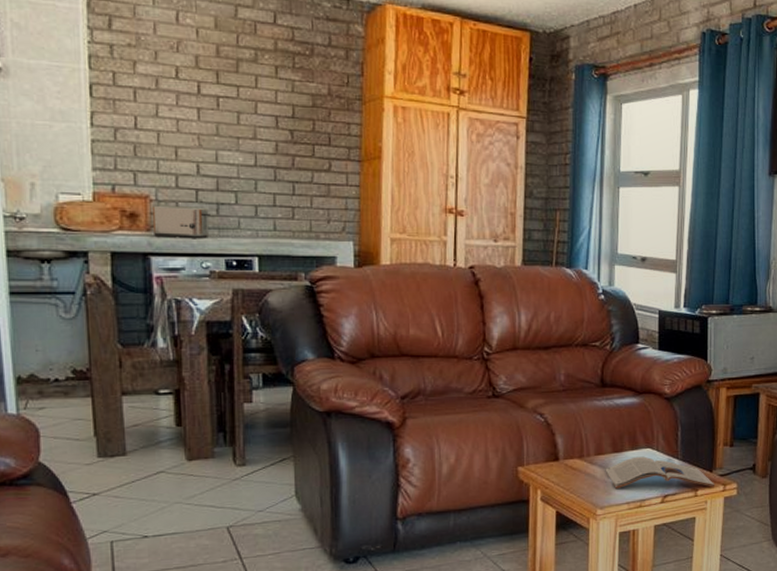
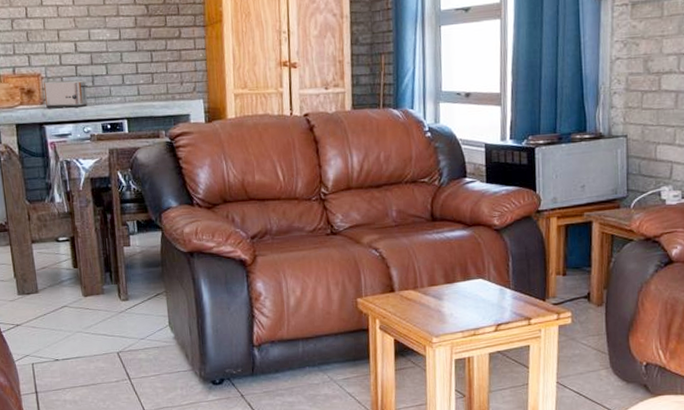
magazine: present [605,456,716,490] -> none [438,286,549,319]

